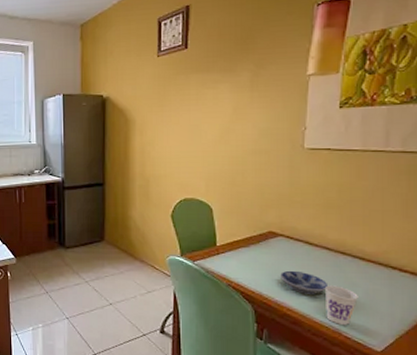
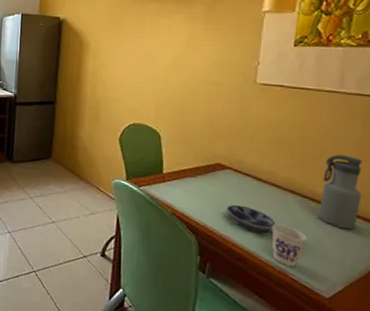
water bottle: none [369,212,409,285] -> present [319,154,363,230]

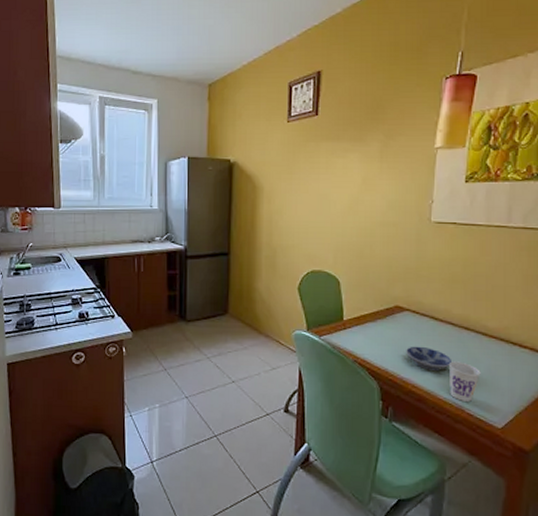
water bottle: present [319,154,363,230] -> none [491,288,529,361]

